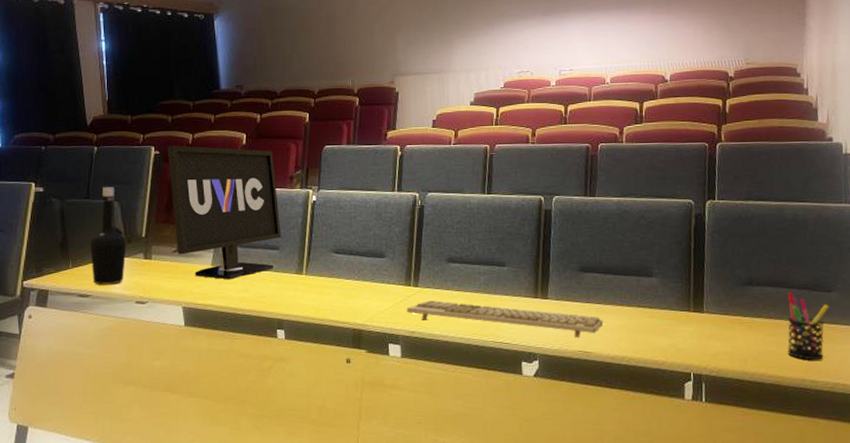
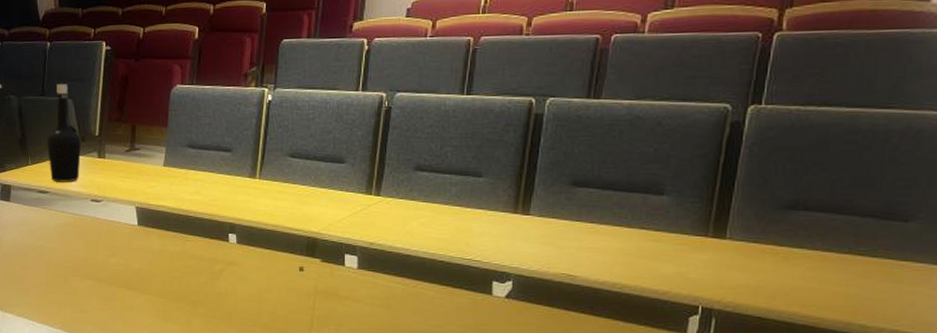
monitor: present [167,145,281,280] -> none [118,40,234,181]
keyboard: present [407,300,603,338] -> none [366,211,595,260]
pen holder: present [787,292,829,360] -> none [831,220,902,302]

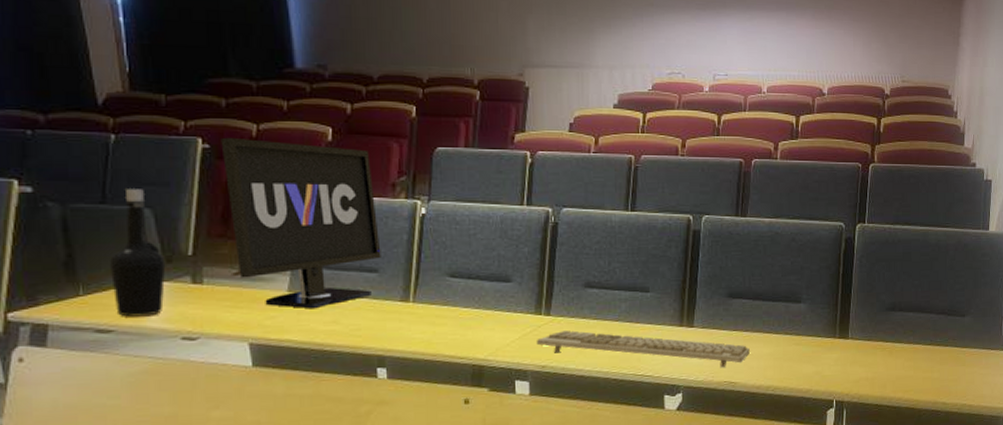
monitor: none [118,40,234,181] -> present [221,137,381,309]
keyboard: none [366,211,595,260] -> present [537,330,750,368]

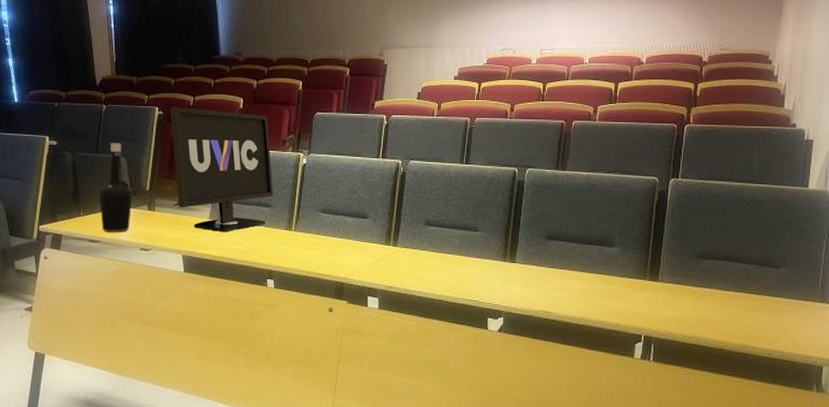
keyboard: present [537,330,750,368] -> none [386,259,565,299]

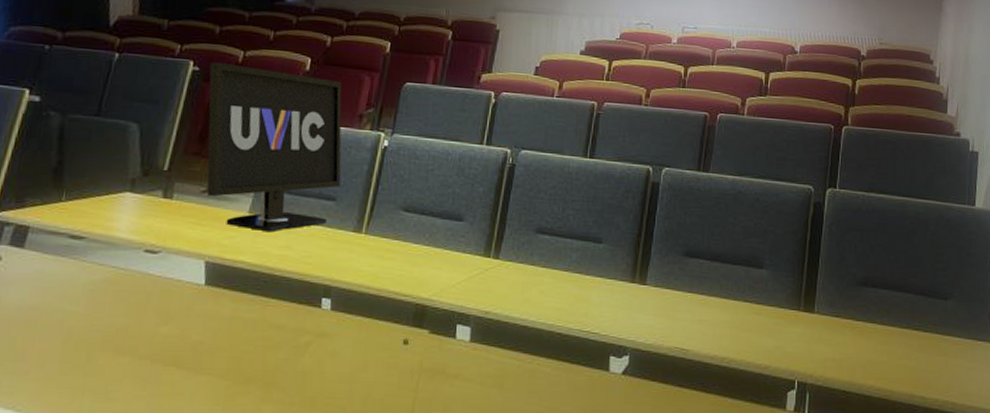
bottle: present [99,143,133,232] -> none [91,104,143,226]

